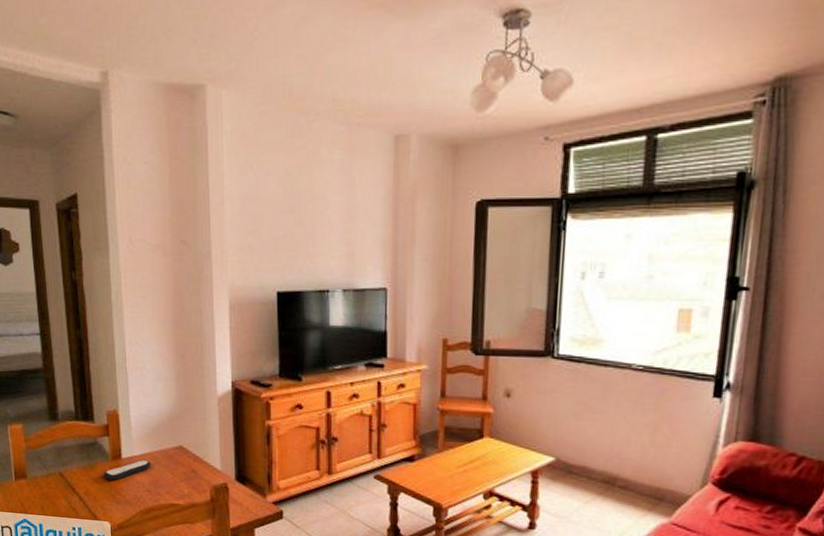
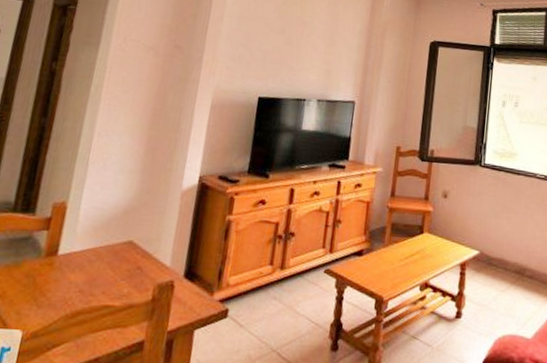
remote control: present [103,460,152,480] -> none [29,257,92,280]

